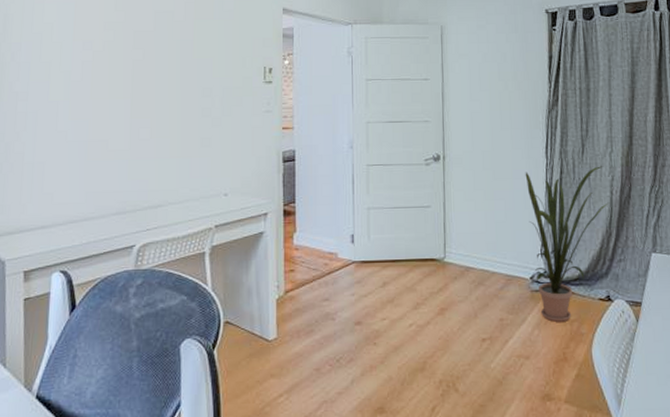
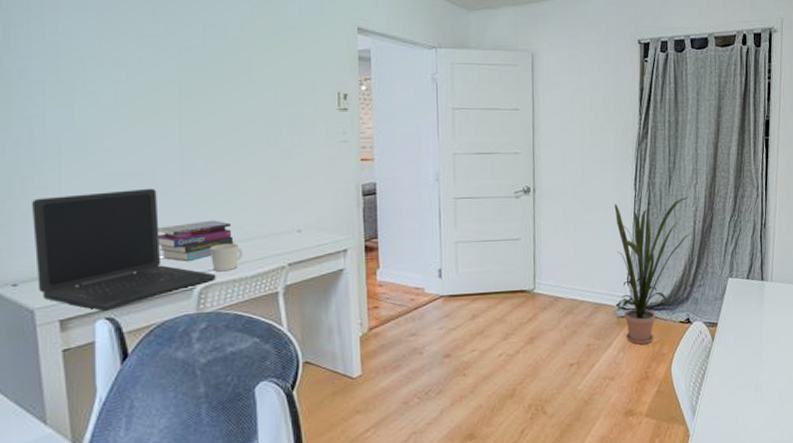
laptop: none [10,154,153,265] -> present [32,188,216,312]
books: none [107,183,170,221] -> present [158,220,234,261]
cup: none [148,205,177,232] -> present [209,243,243,272]

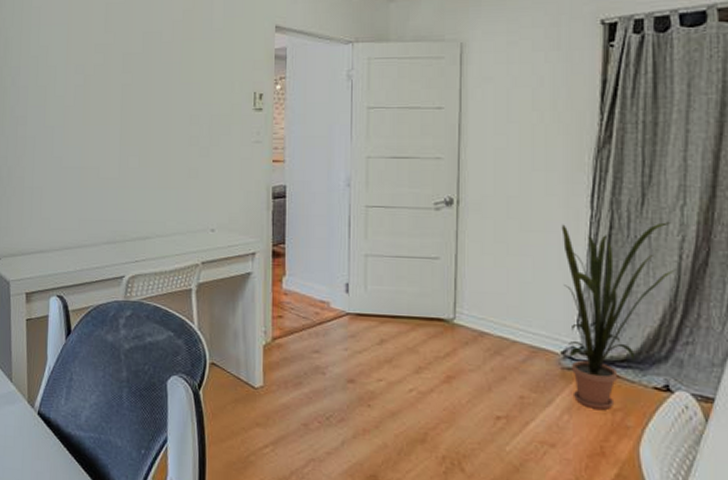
laptop: present [32,188,216,312] -> none [13,181,141,290]
books: present [158,220,234,261] -> none [98,214,157,251]
cup: present [209,243,243,272] -> none [137,237,164,264]

